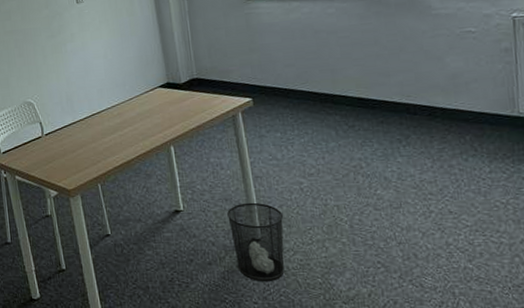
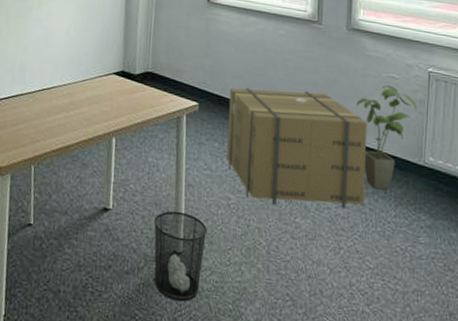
cardboard box: none [283,63,452,181] -> present [226,88,368,208]
house plant: none [429,40,503,148] -> present [356,85,417,190]

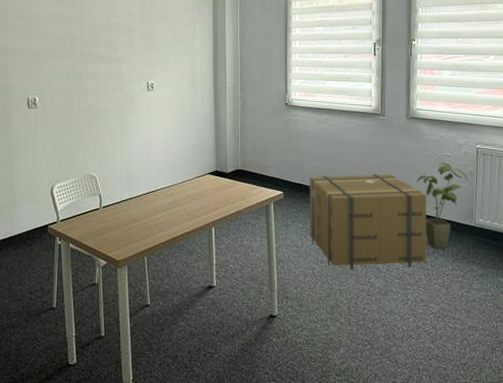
waste bin: present [154,210,208,301] -> none [252,282,298,354]

